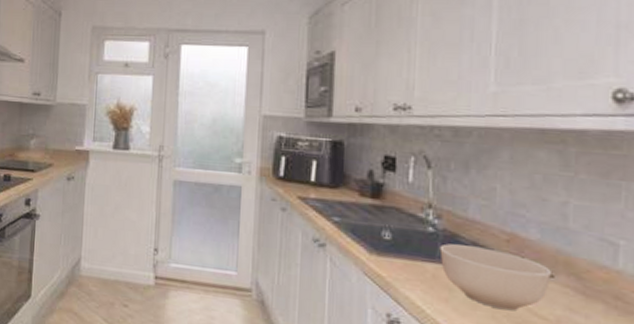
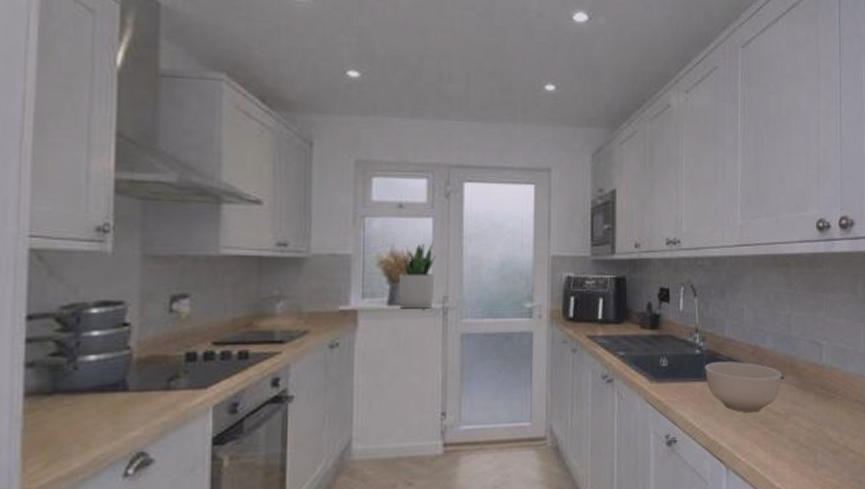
planter: none [122,97,154,155] -> present [399,242,436,309]

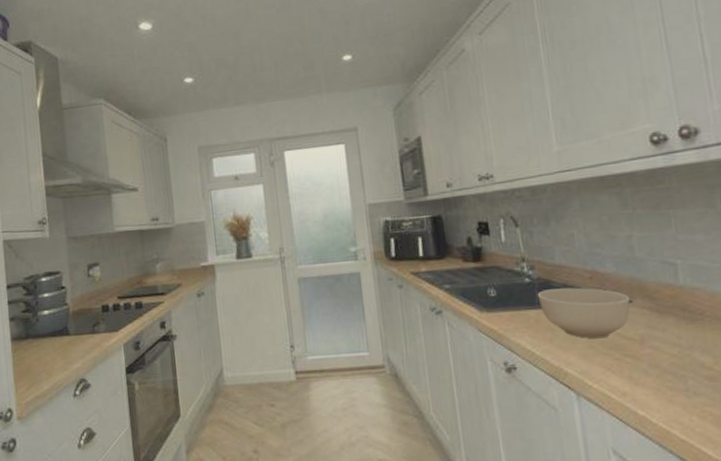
planter: present [399,242,436,309] -> none [242,204,272,262]

